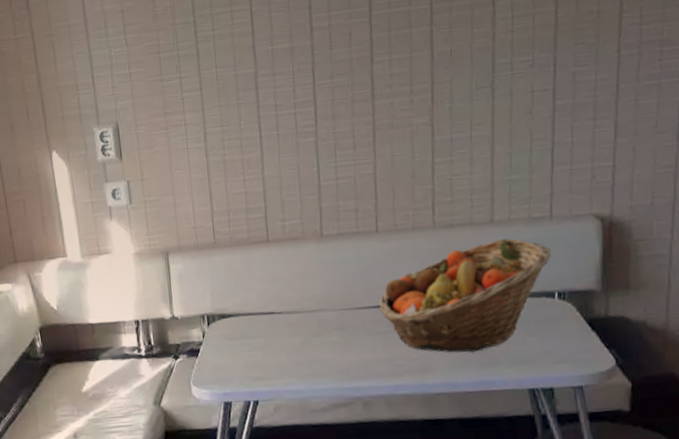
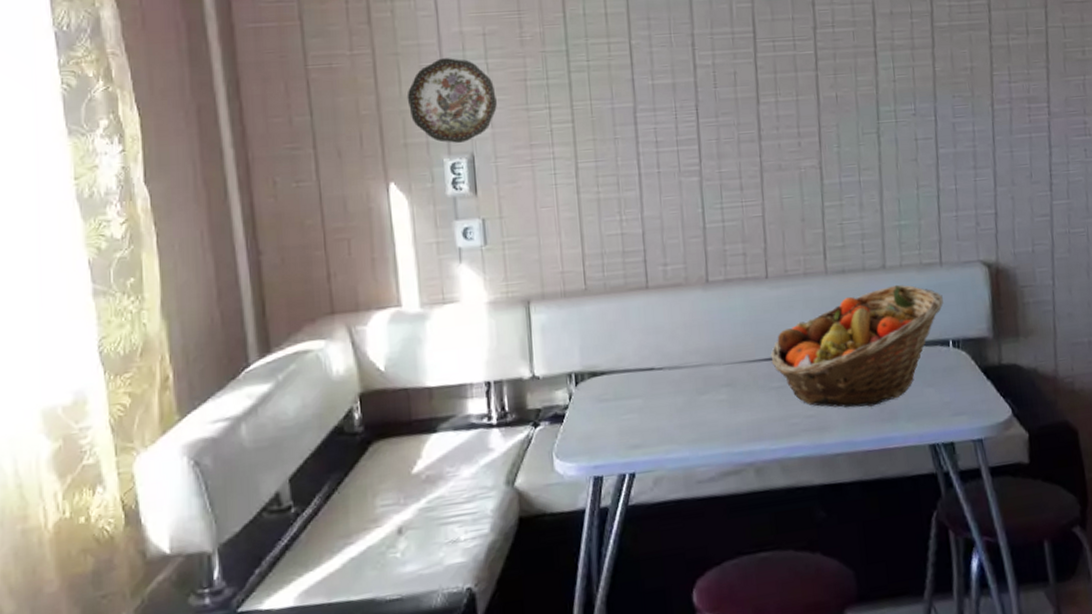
decorative plate: none [61,35,136,114] -> present [407,58,497,143]

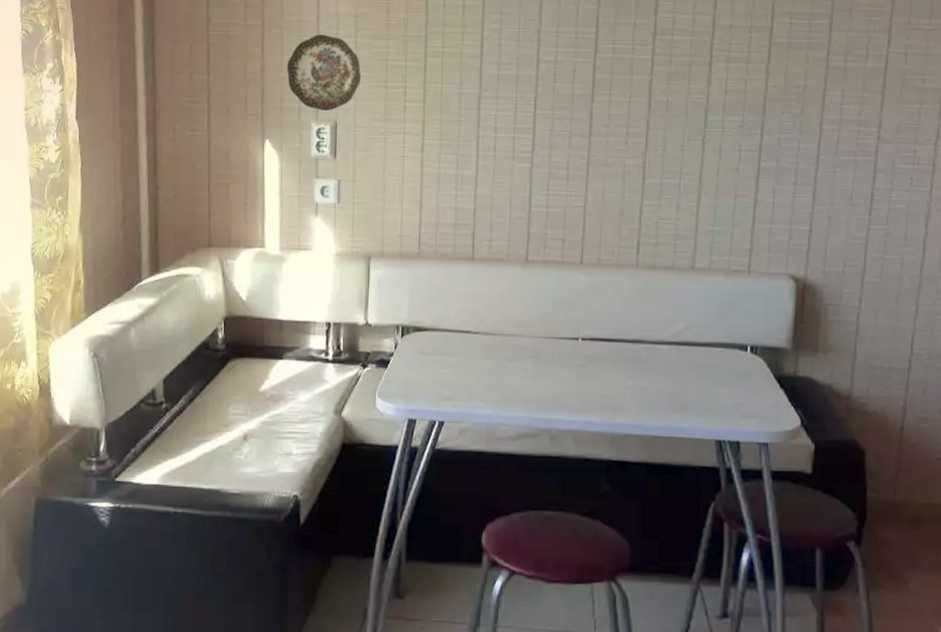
fruit basket: present [770,284,943,408] -> none [576,286,746,396]

